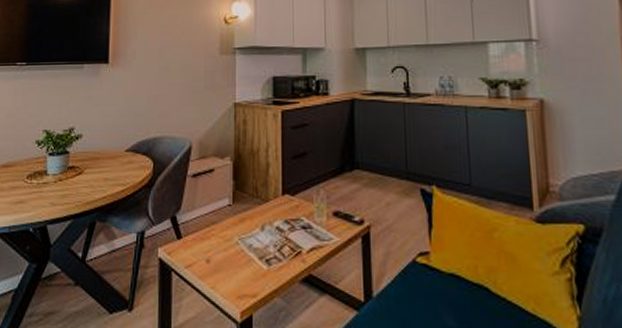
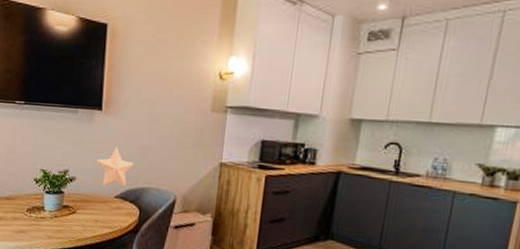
decorative star: none [104,98,145,140] -> present [96,146,134,187]

